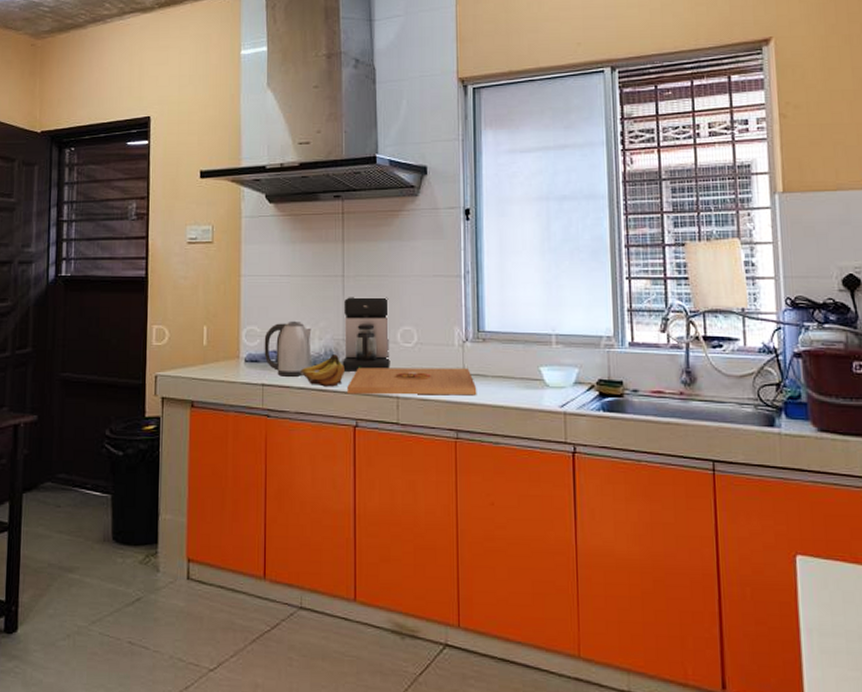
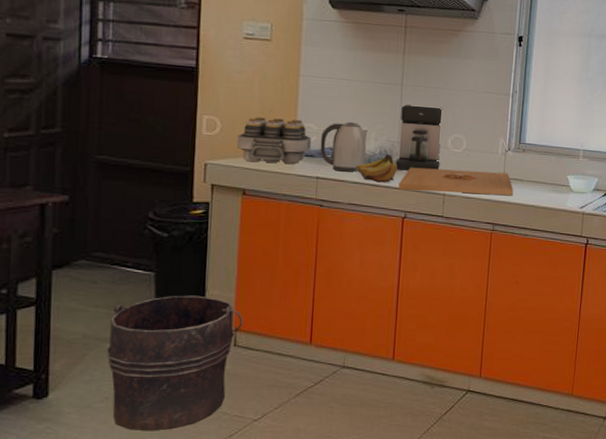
bucket: none [68,520,195,677] -> present [106,295,243,431]
spice rack: none [185,323,256,372] -> present [237,117,312,165]

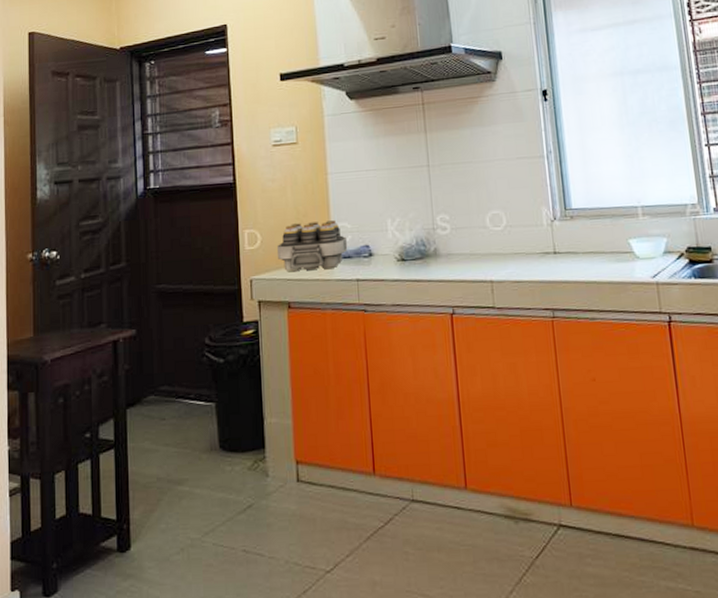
bucket: present [106,295,243,431] -> none [178,425,303,588]
kettle: present [320,121,368,172] -> none [355,214,404,270]
fruit: present [354,154,398,183] -> none [392,244,437,277]
coffee maker: present [395,104,443,171] -> none [431,183,482,260]
platter: present [398,167,514,196] -> none [441,247,570,283]

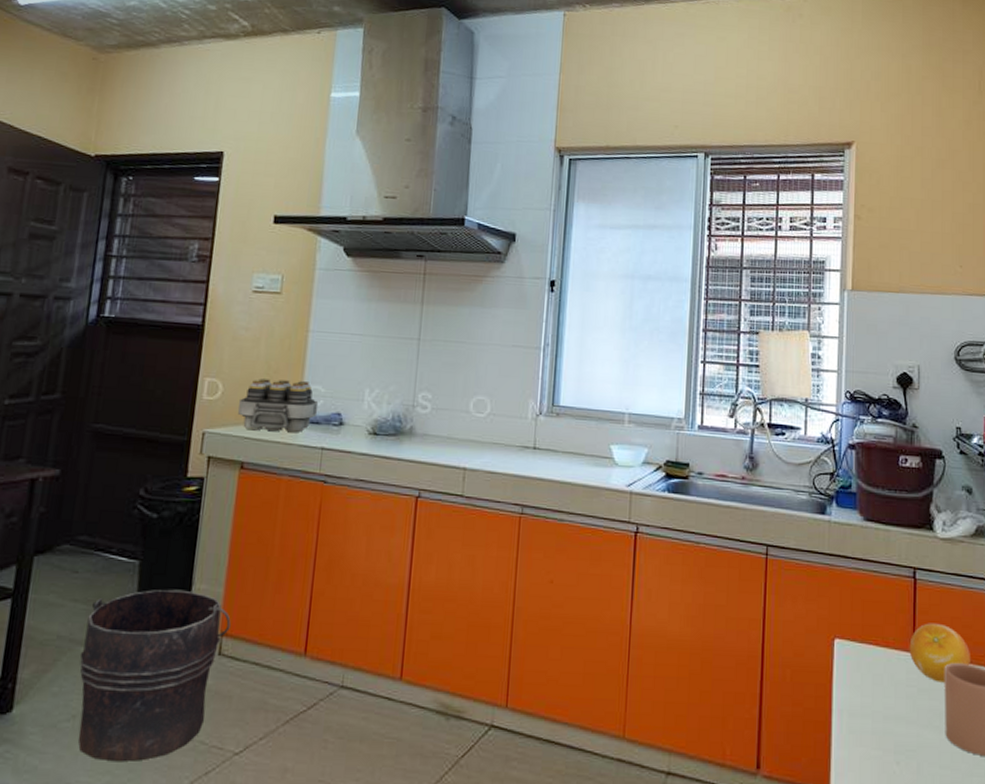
bucket: none [178,425,303,588] -> present [78,589,231,762]

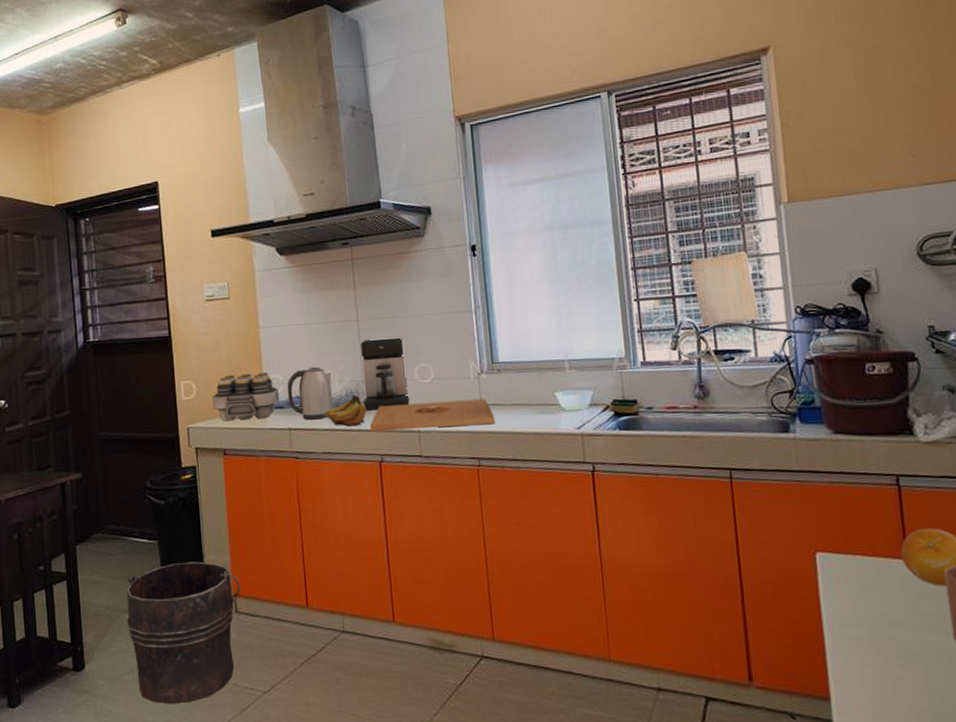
kettle: none [326,382,381,442] -> present [287,366,334,420]
fruit: none [363,420,412,455] -> present [323,395,366,427]
coffee maker: none [409,361,464,440] -> present [361,337,410,411]
platter: none [412,435,547,471] -> present [370,399,496,432]

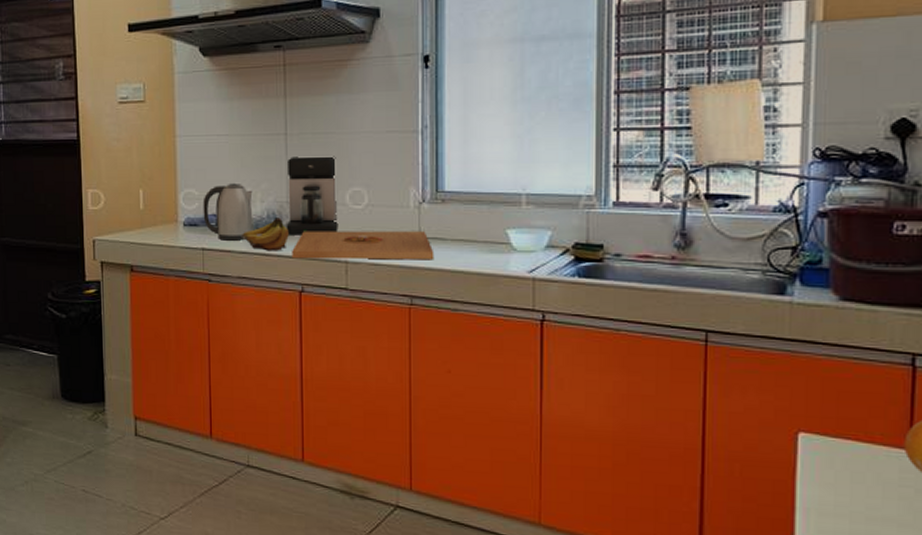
bucket: present [126,561,241,704] -> none [23,379,142,520]
spice rack: present [212,372,280,421] -> none [121,186,194,236]

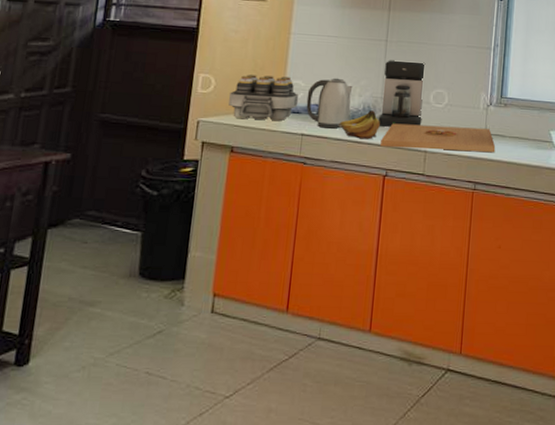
spice rack: none [121,186,194,236] -> present [229,74,299,121]

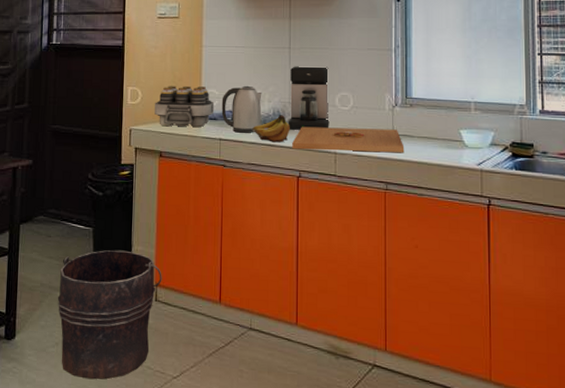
bucket: none [87,256,222,406] -> present [57,250,162,379]

